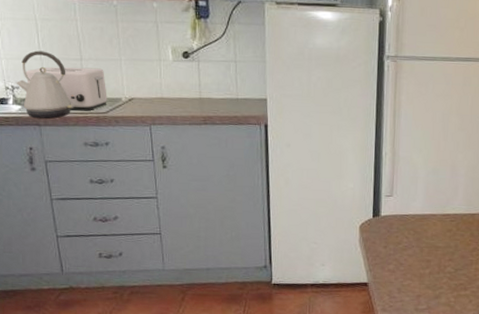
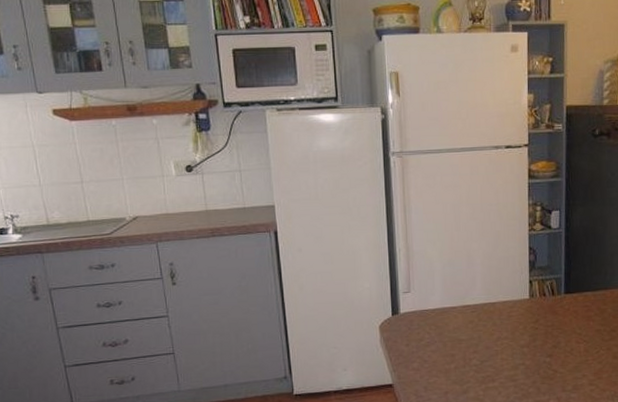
kettle: present [16,50,75,120] -> none [15,177,77,247]
toaster: present [26,66,107,111] -> none [25,189,111,235]

